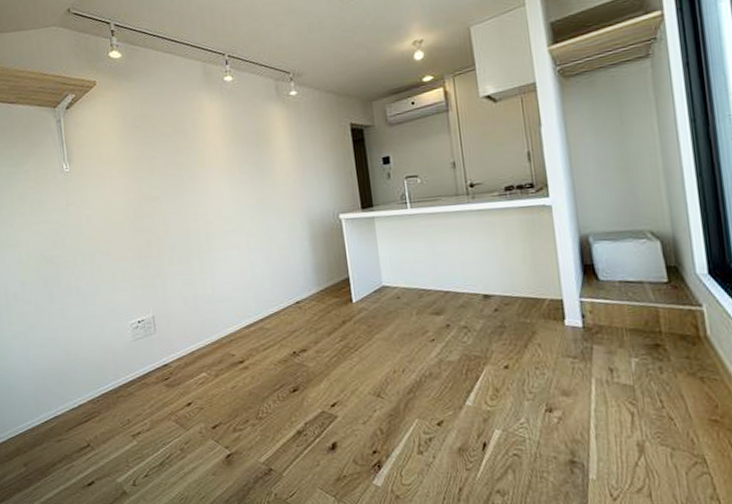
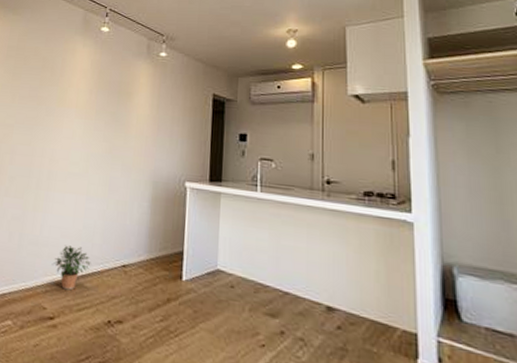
potted plant: none [230,295,267,335] -> present [52,245,91,290]

